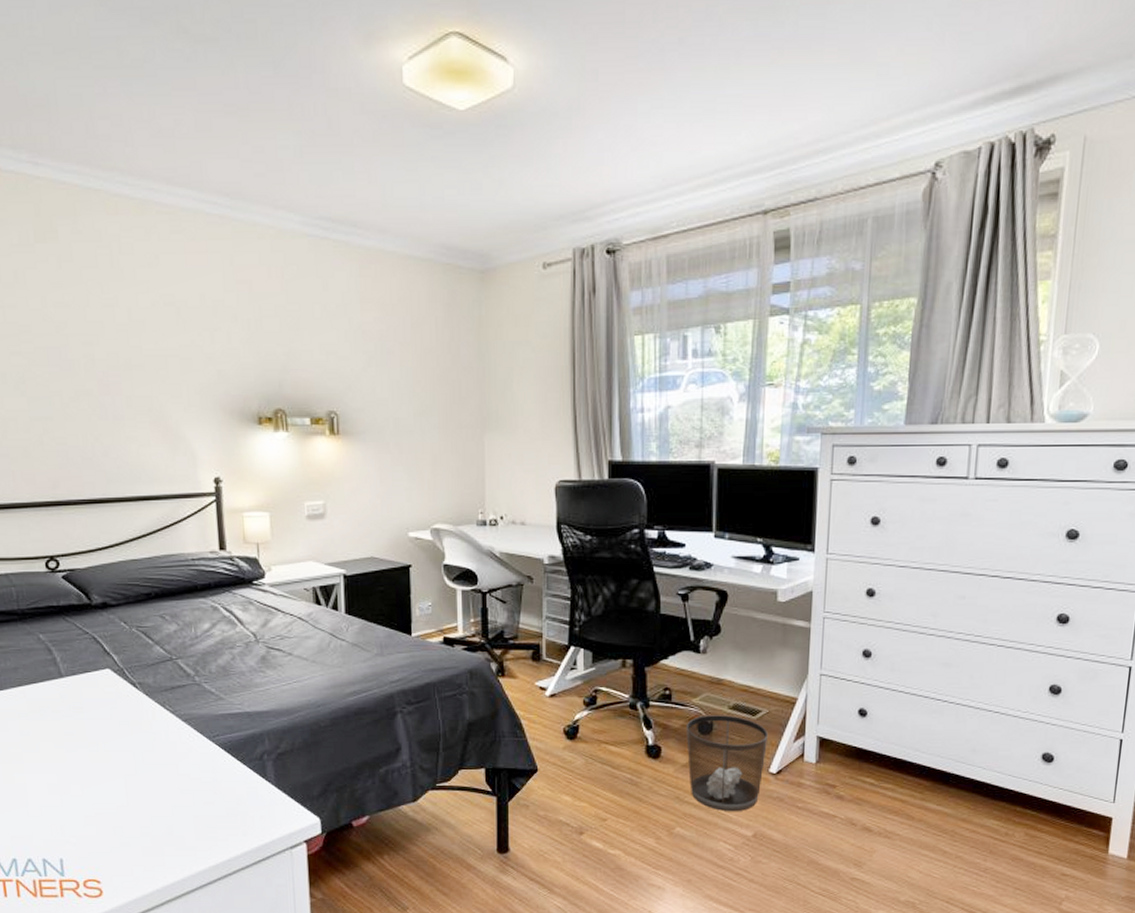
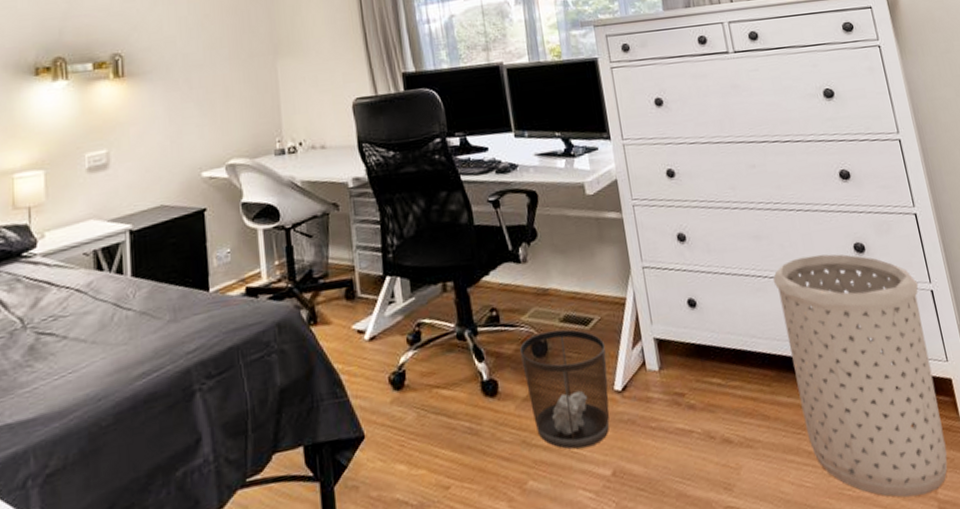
laundry basket: none [947,689,1109,904] -> present [773,254,948,498]

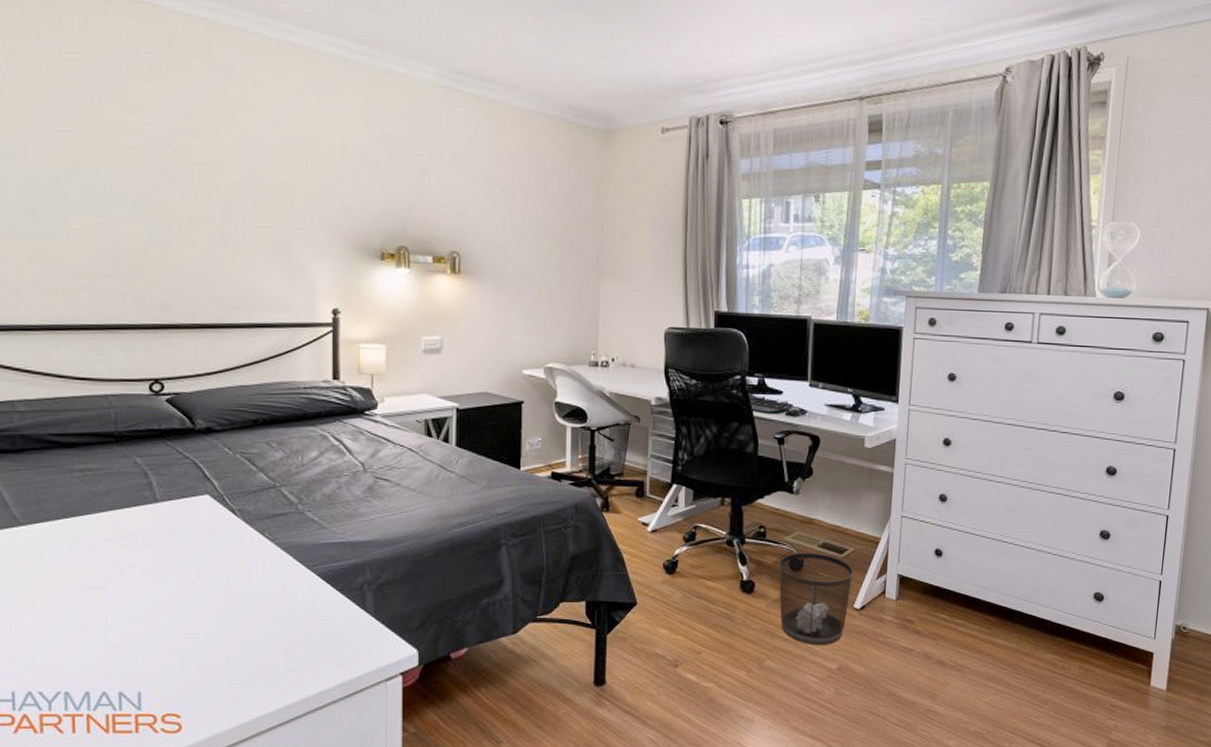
laundry basket: present [773,254,948,498] -> none [1011,533,1150,733]

